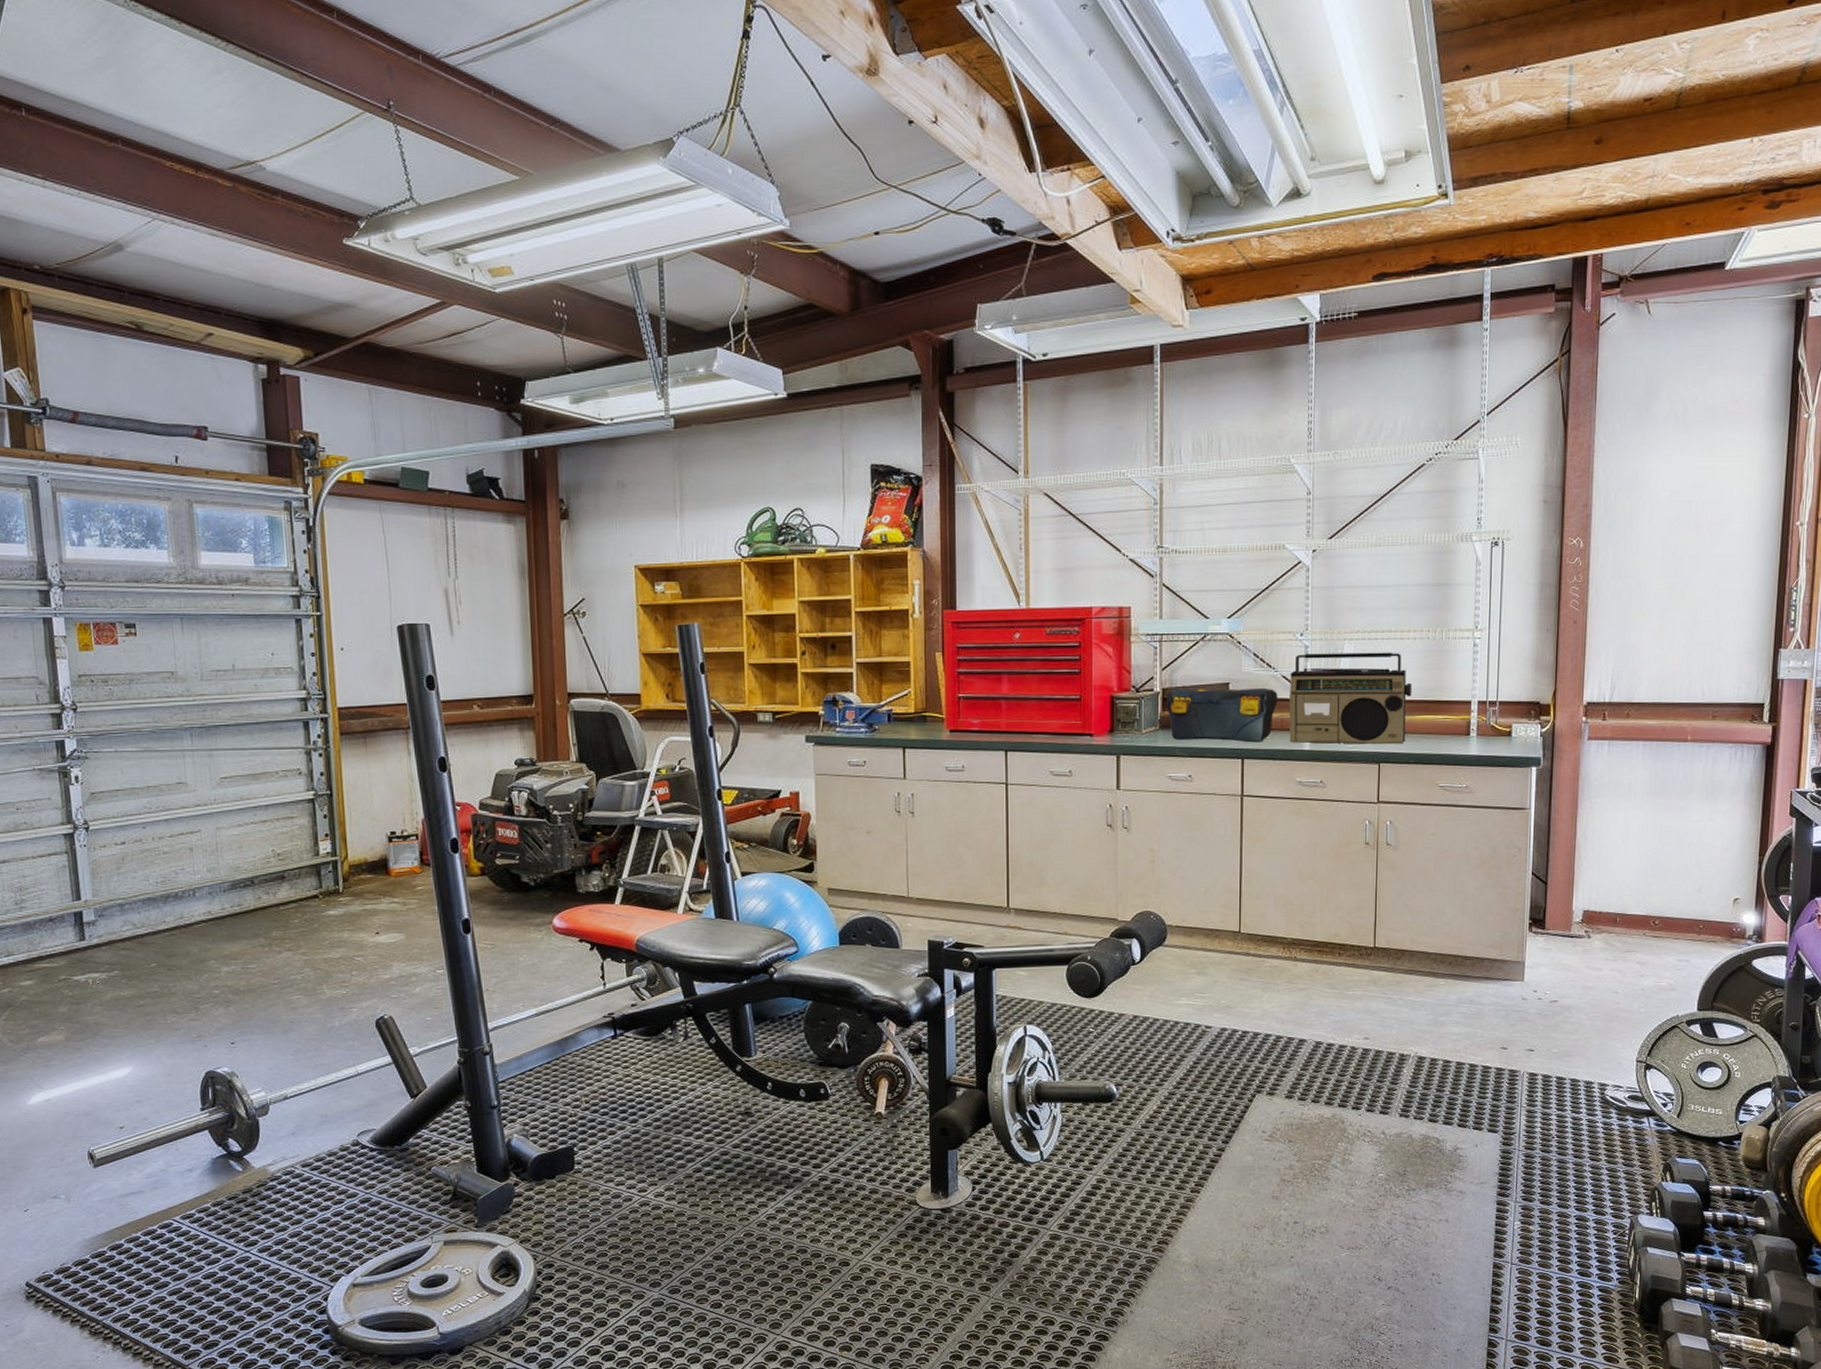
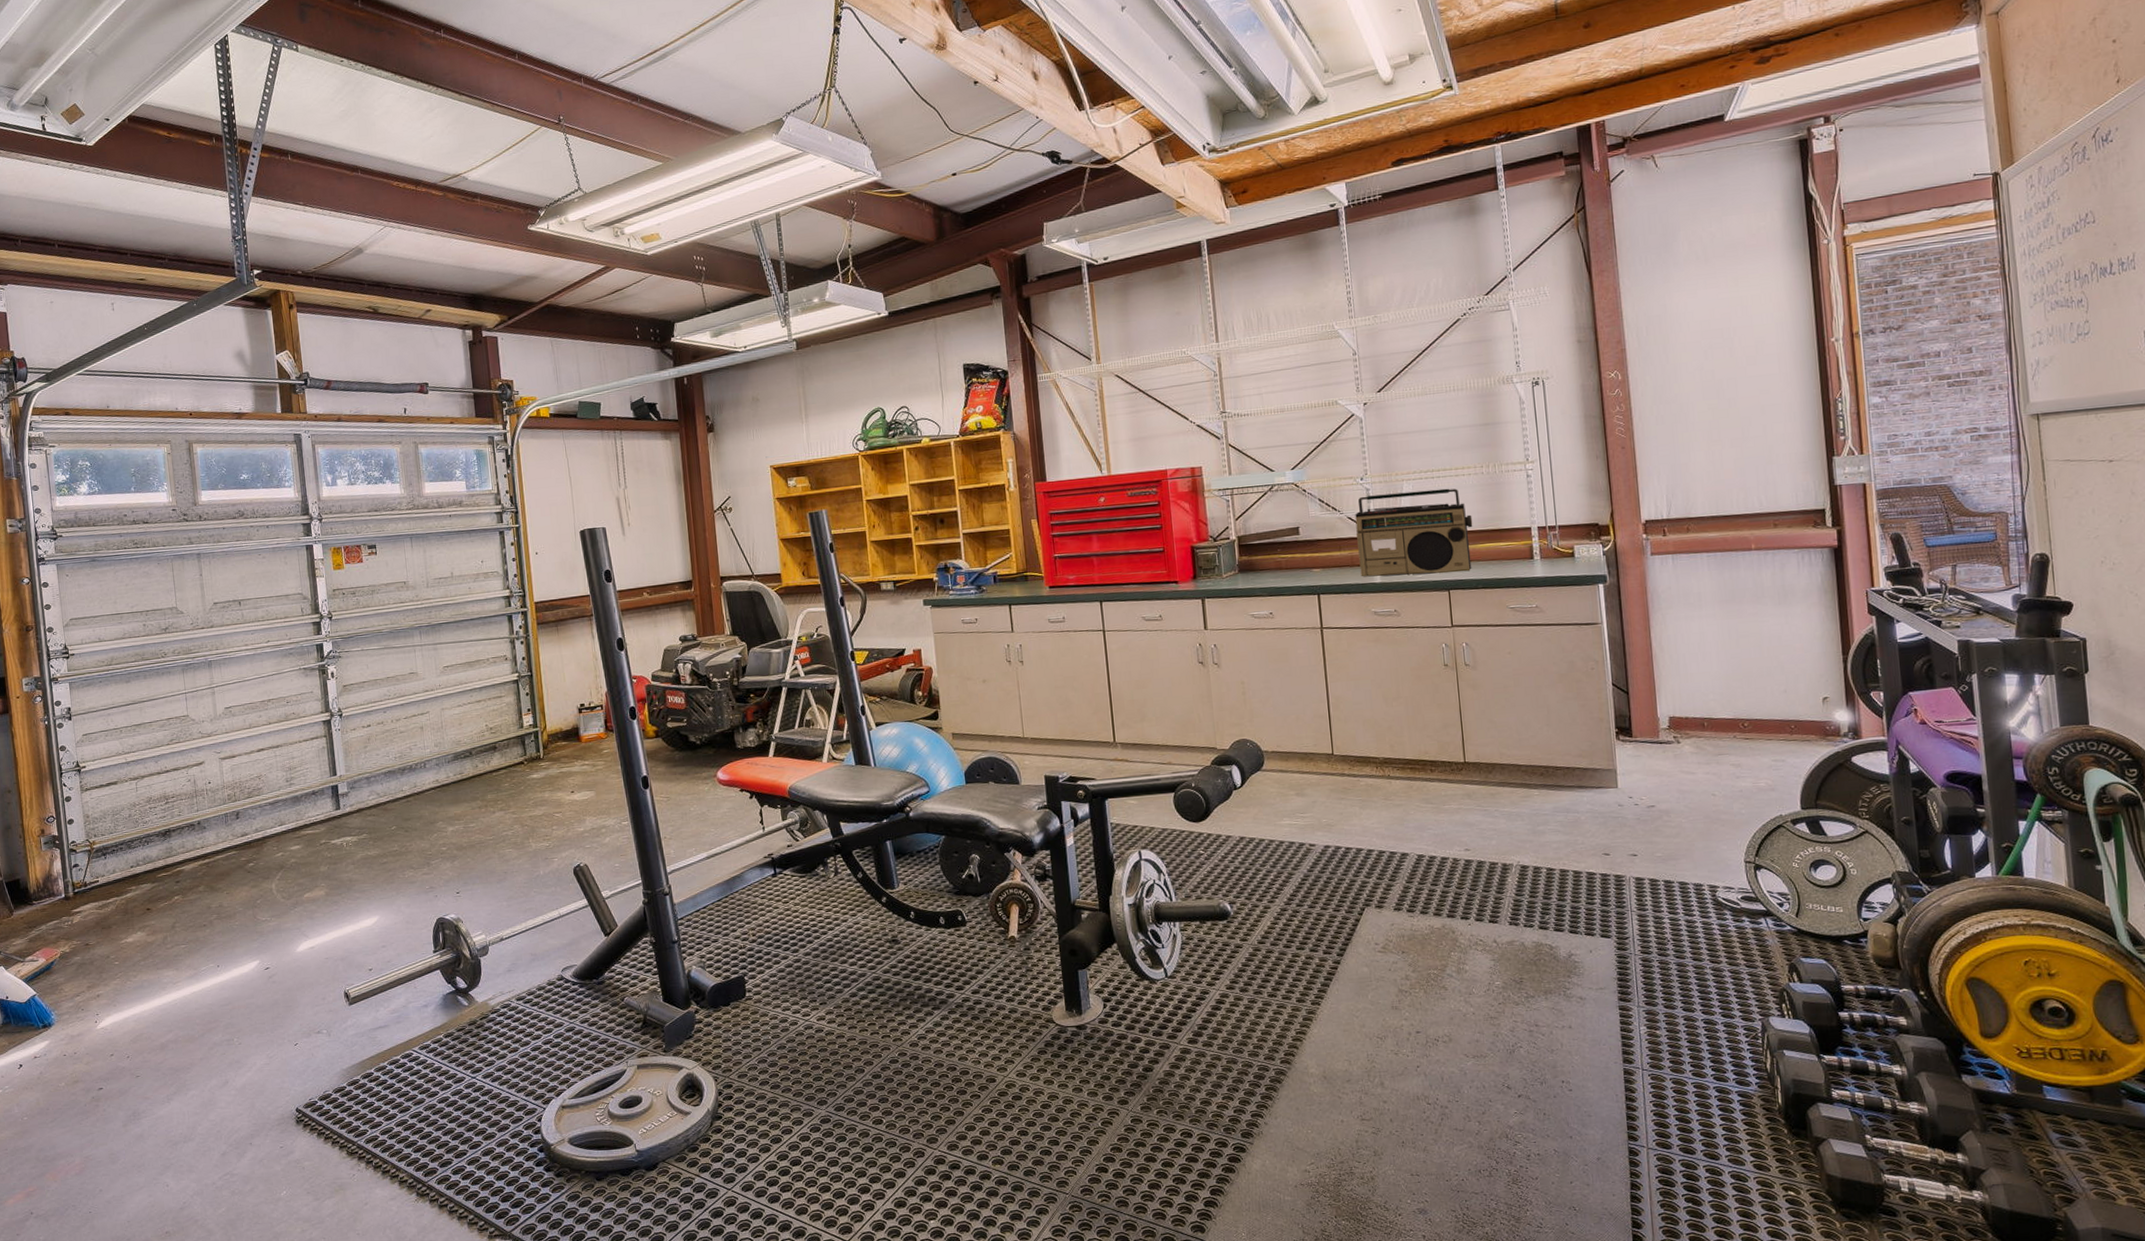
toolbox: present [1165,687,1278,743] -> none [1241,529,1346,582]

